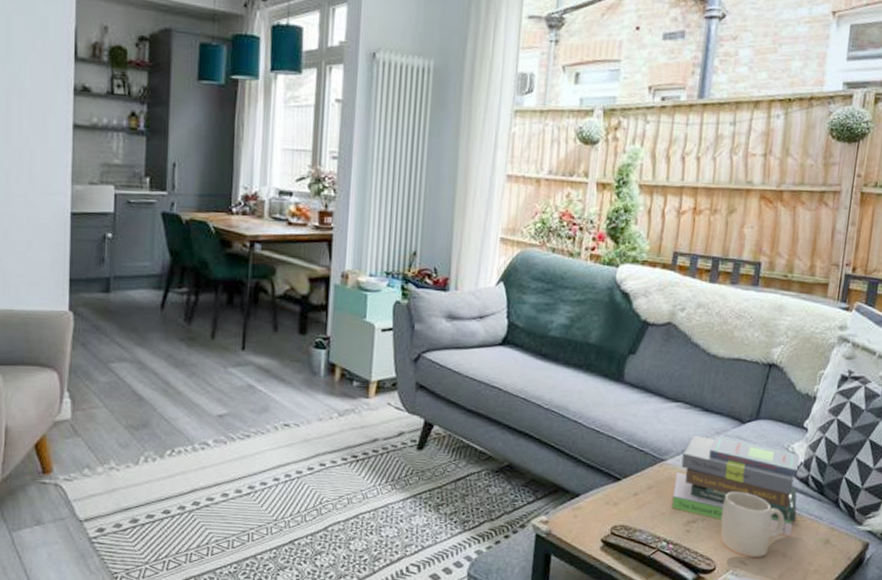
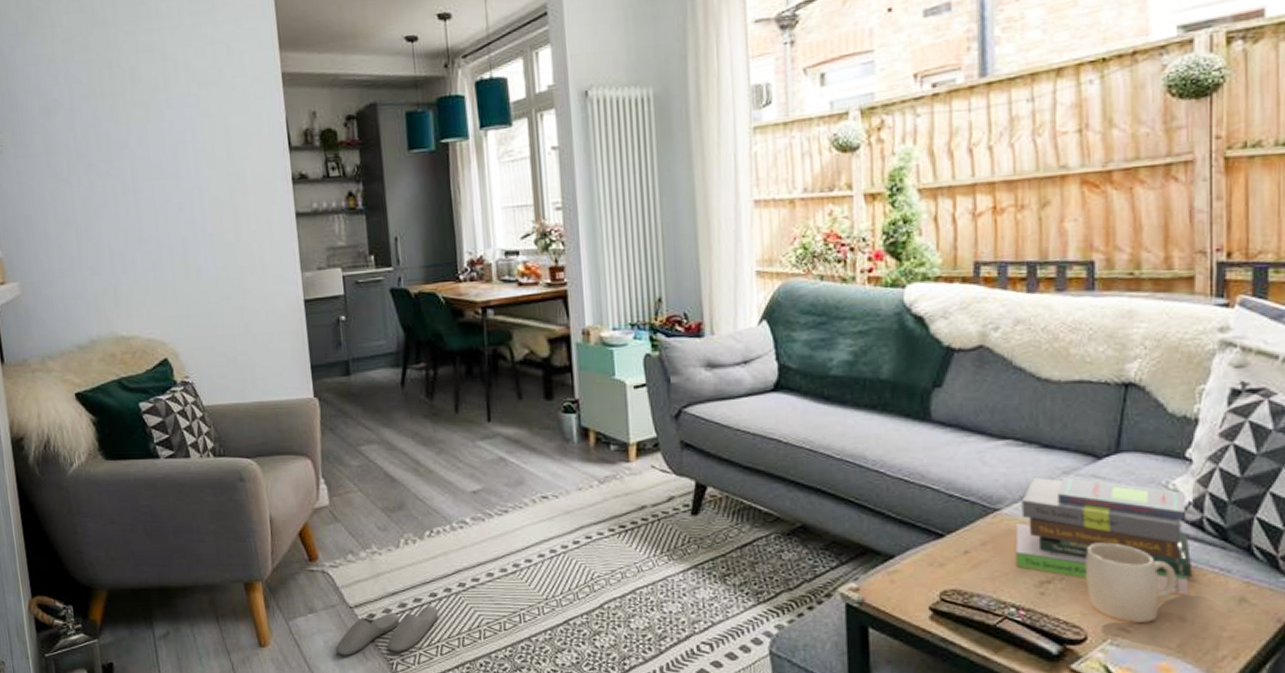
slippers: none [58,523,170,569] -> present [335,606,439,656]

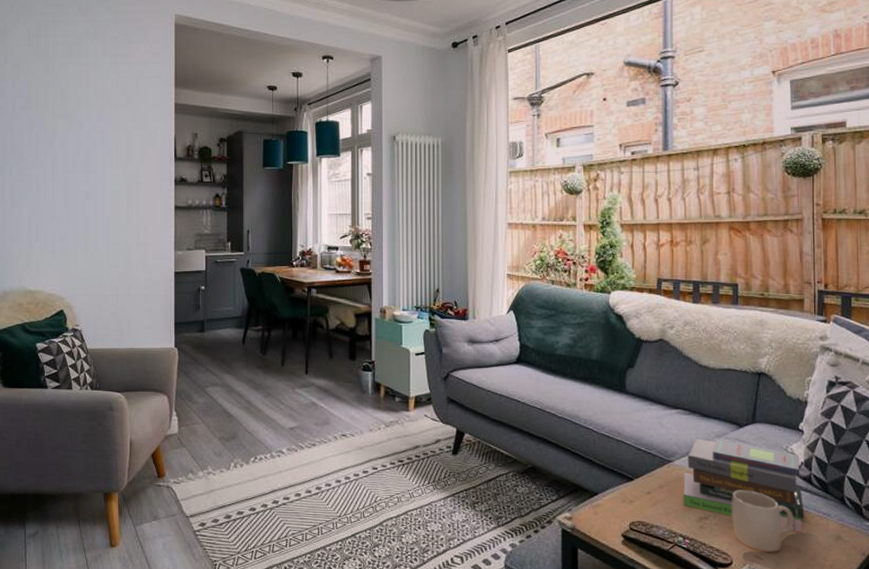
slippers: present [335,606,439,656] -> none [171,518,255,557]

